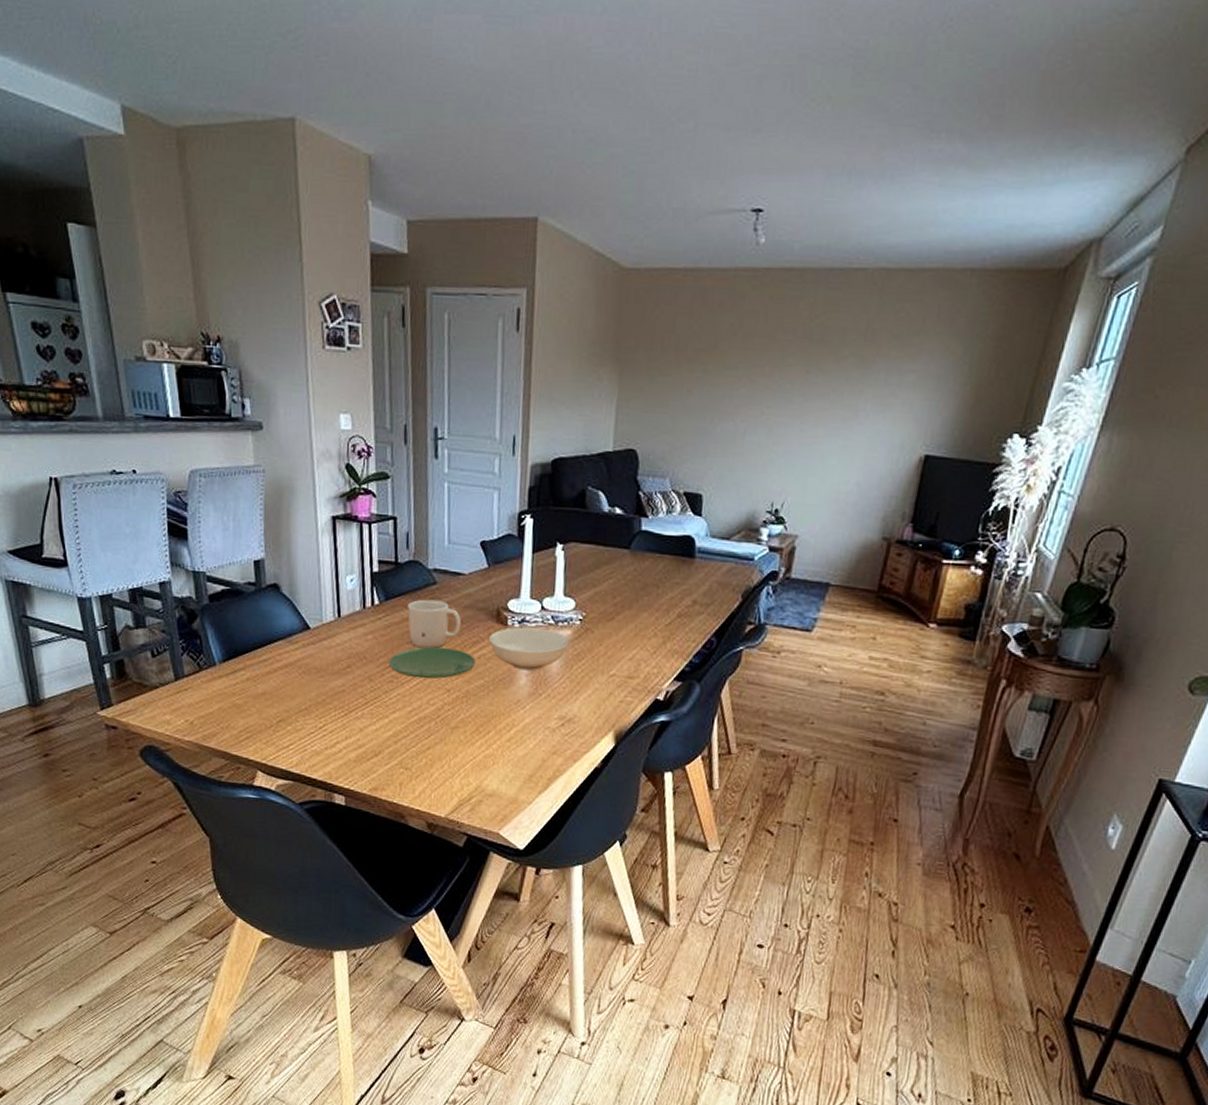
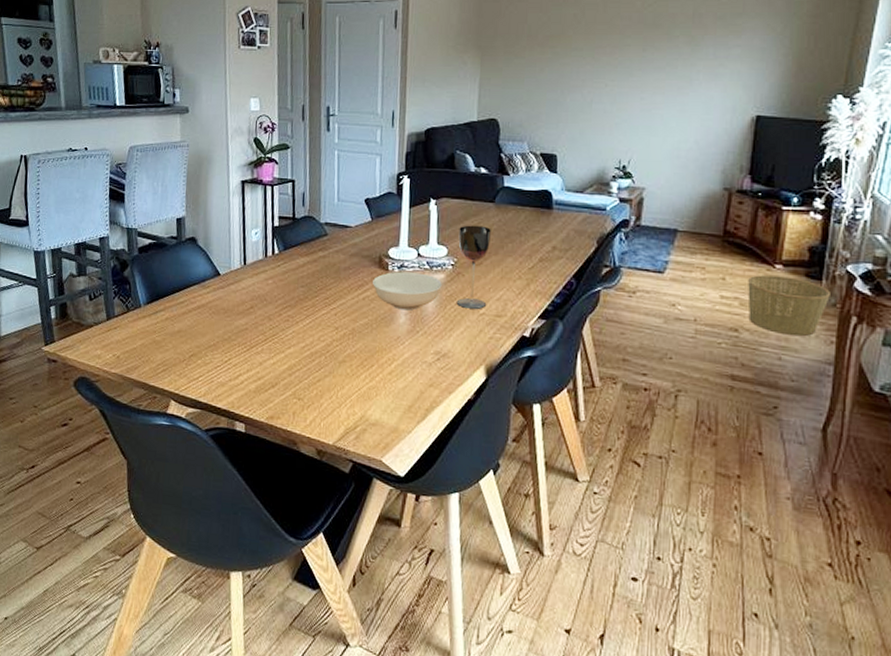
plate: present [389,647,476,679] -> none [286,290,361,318]
mug: present [407,599,462,649] -> none [302,248,349,291]
wineglass: none [584,574,625,670] -> present [456,225,491,309]
basket: none [896,634,983,700] -> present [747,275,830,337]

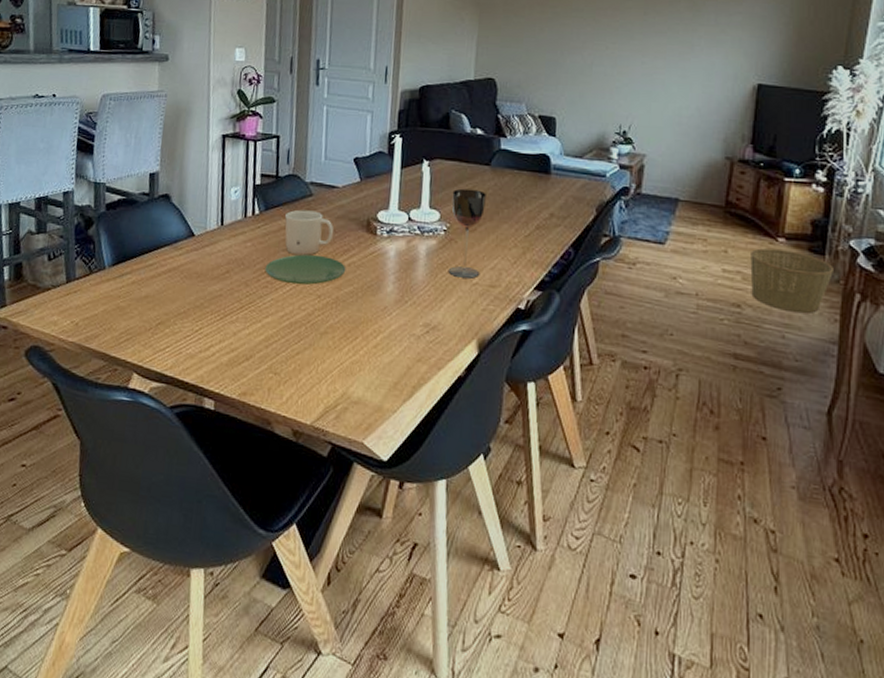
plate: none [286,290,361,318] -> present [264,254,346,285]
mug: none [302,248,349,291] -> present [284,209,334,256]
bowl: present [373,271,442,311] -> none [359,236,433,279]

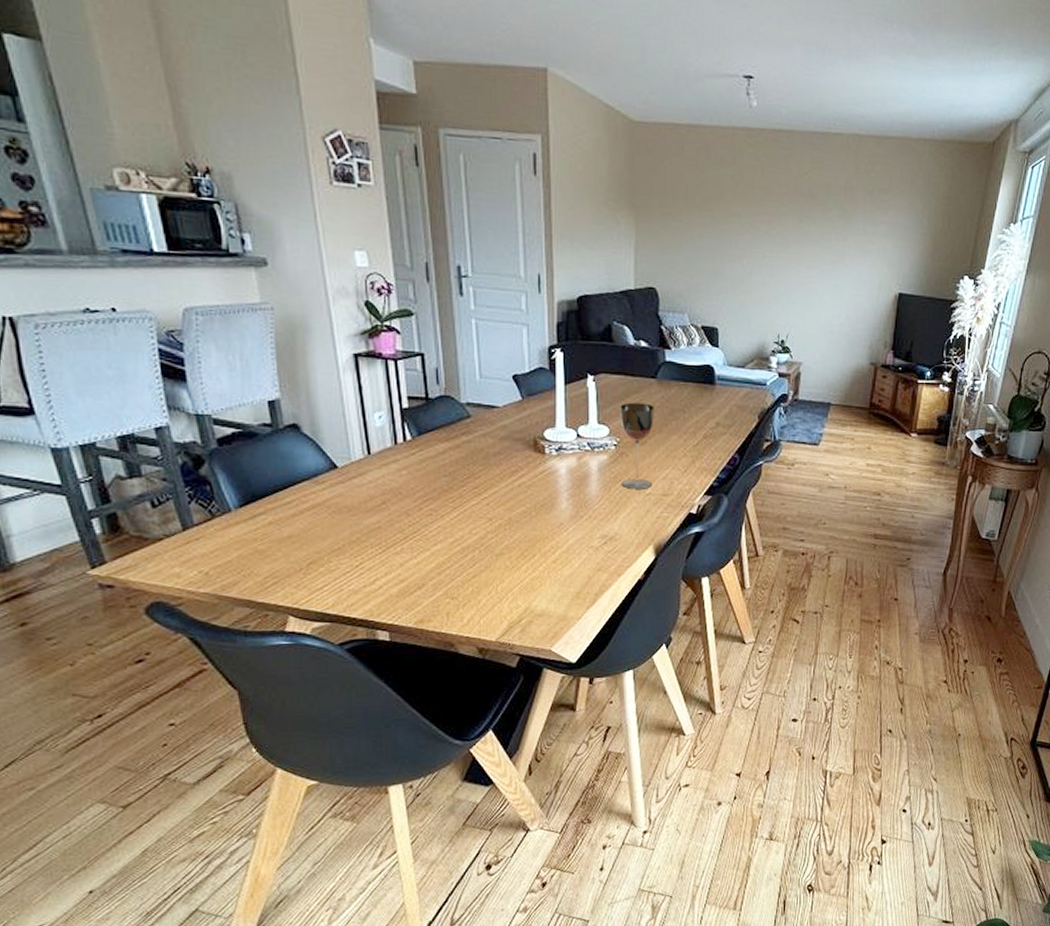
plate: present [264,254,346,285] -> none [426,478,516,510]
mug: present [284,209,334,256] -> none [442,432,499,480]
basket: present [750,248,833,314] -> none [888,443,953,496]

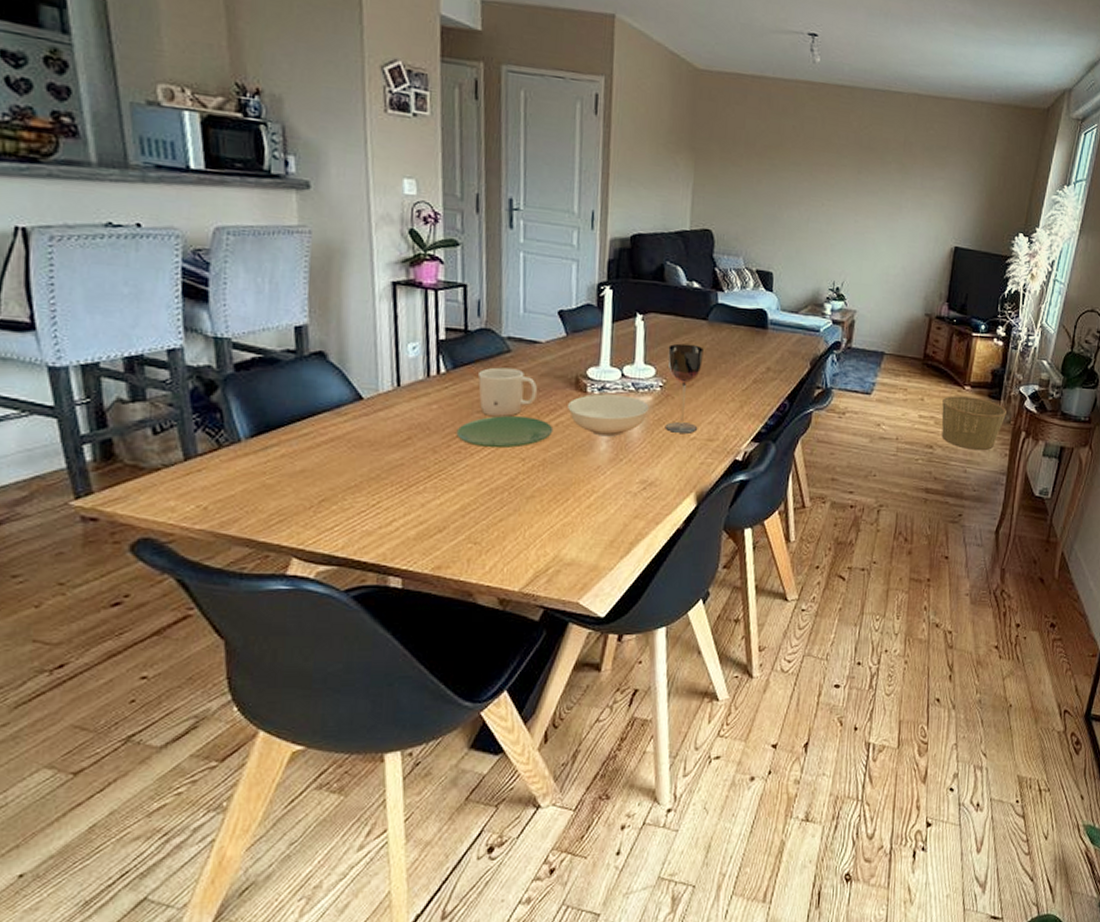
plate: none [426,478,516,510] -> present [456,415,554,449]
mug: none [442,432,499,480] -> present [478,367,538,417]
bowl: none [528,454,605,495] -> present [568,394,649,437]
basket: none [888,443,953,496] -> present [941,396,1007,451]

